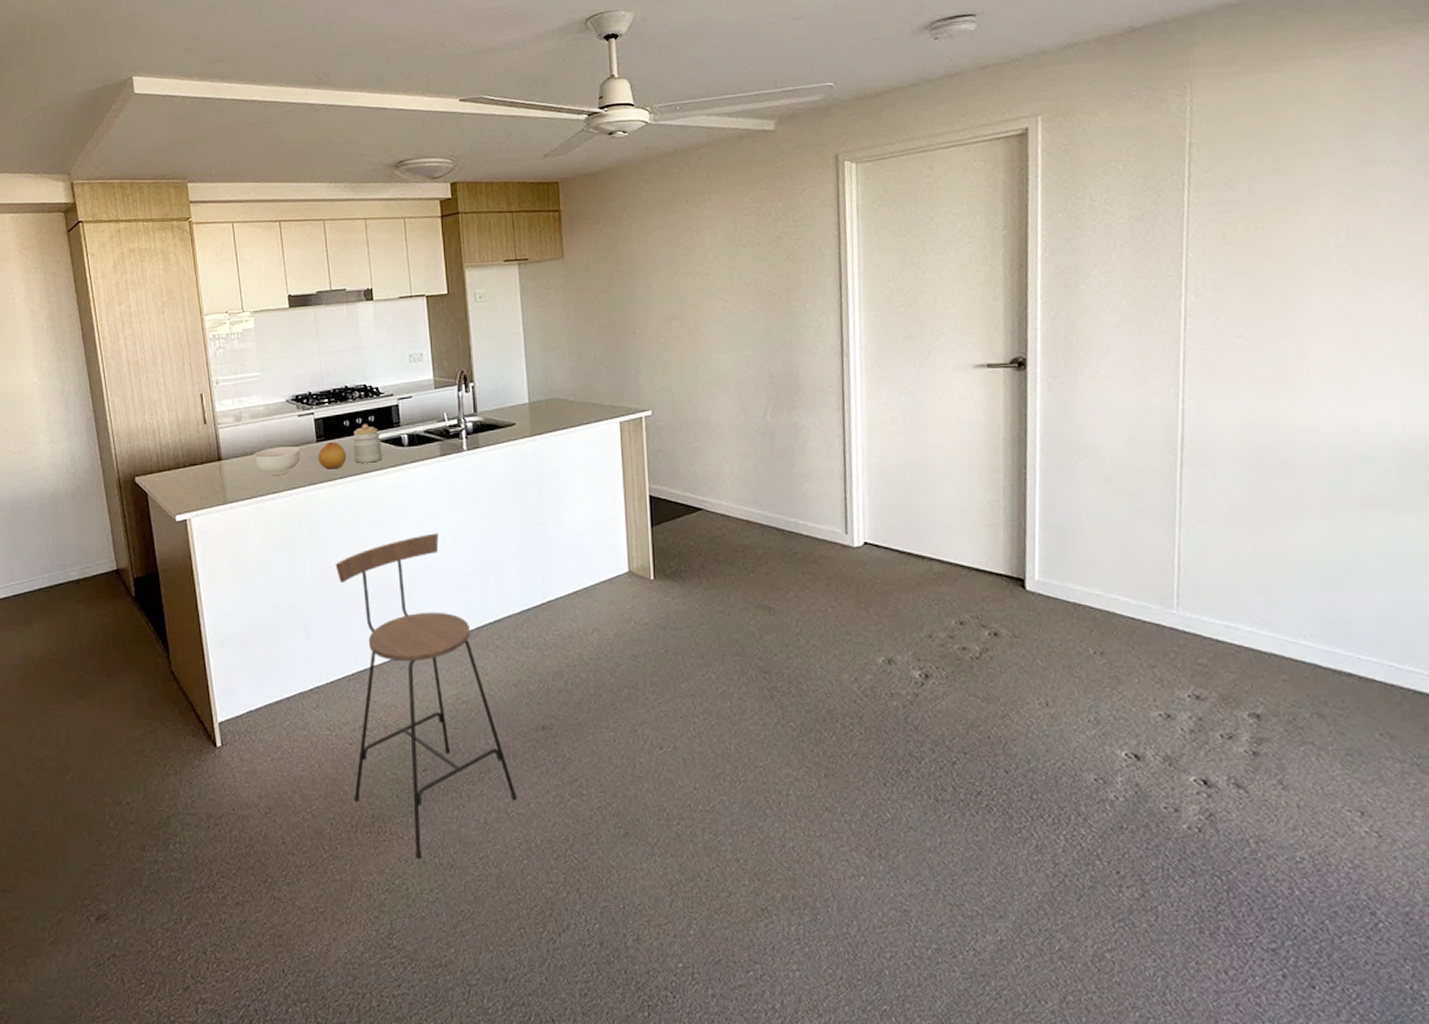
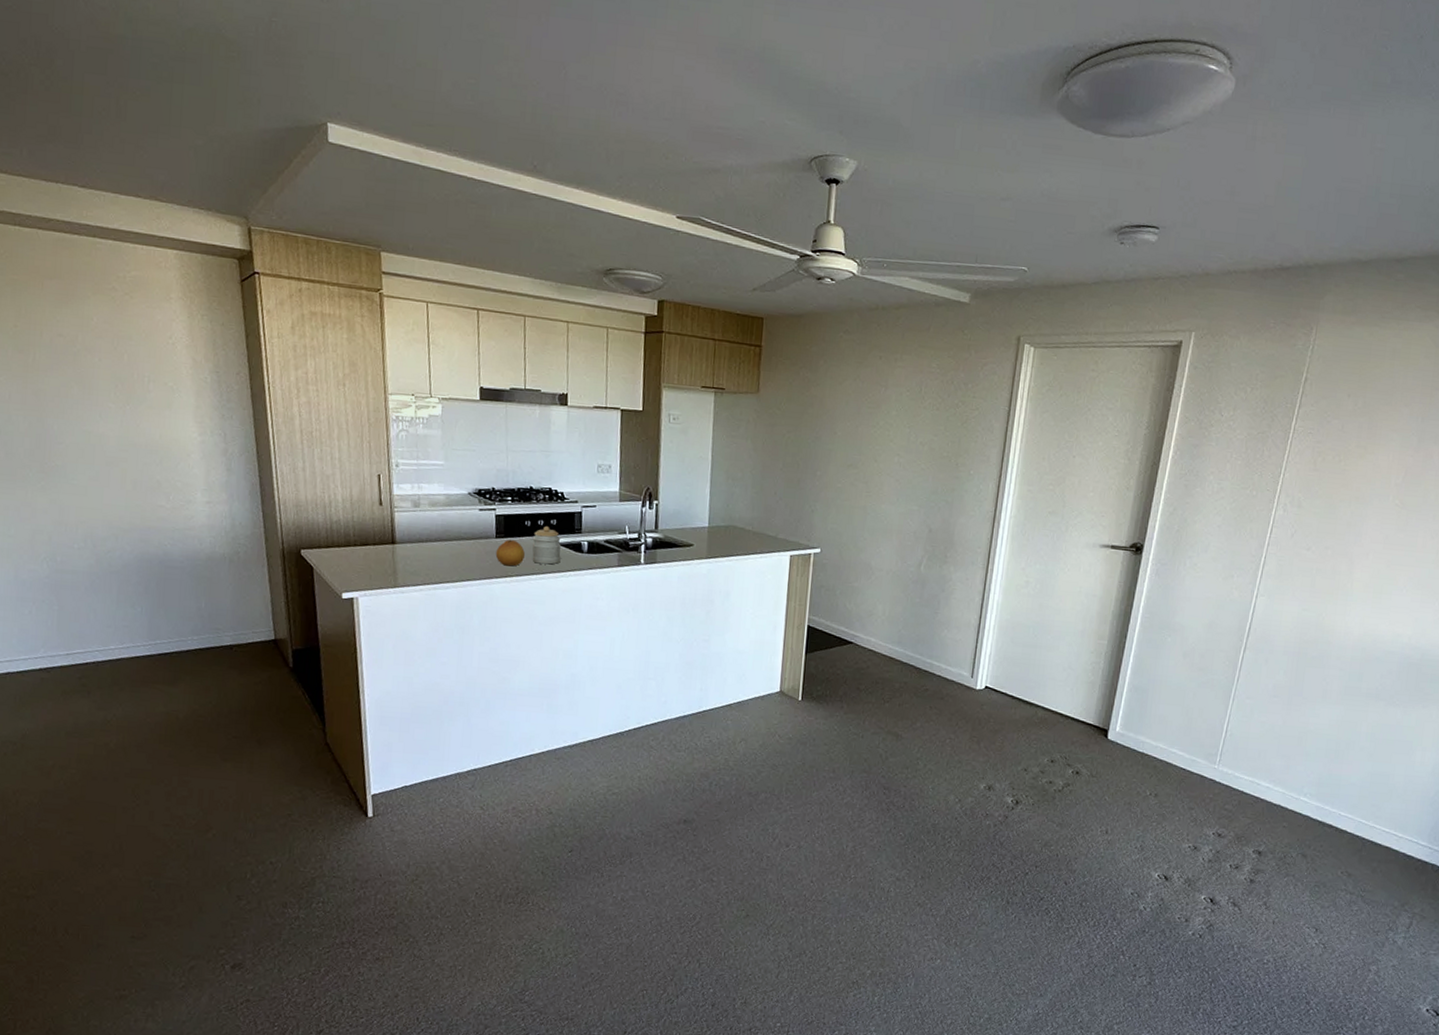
bowl: present [253,446,301,475] -> none [429,537,479,566]
bar stool: present [335,533,518,860] -> none [500,637,654,928]

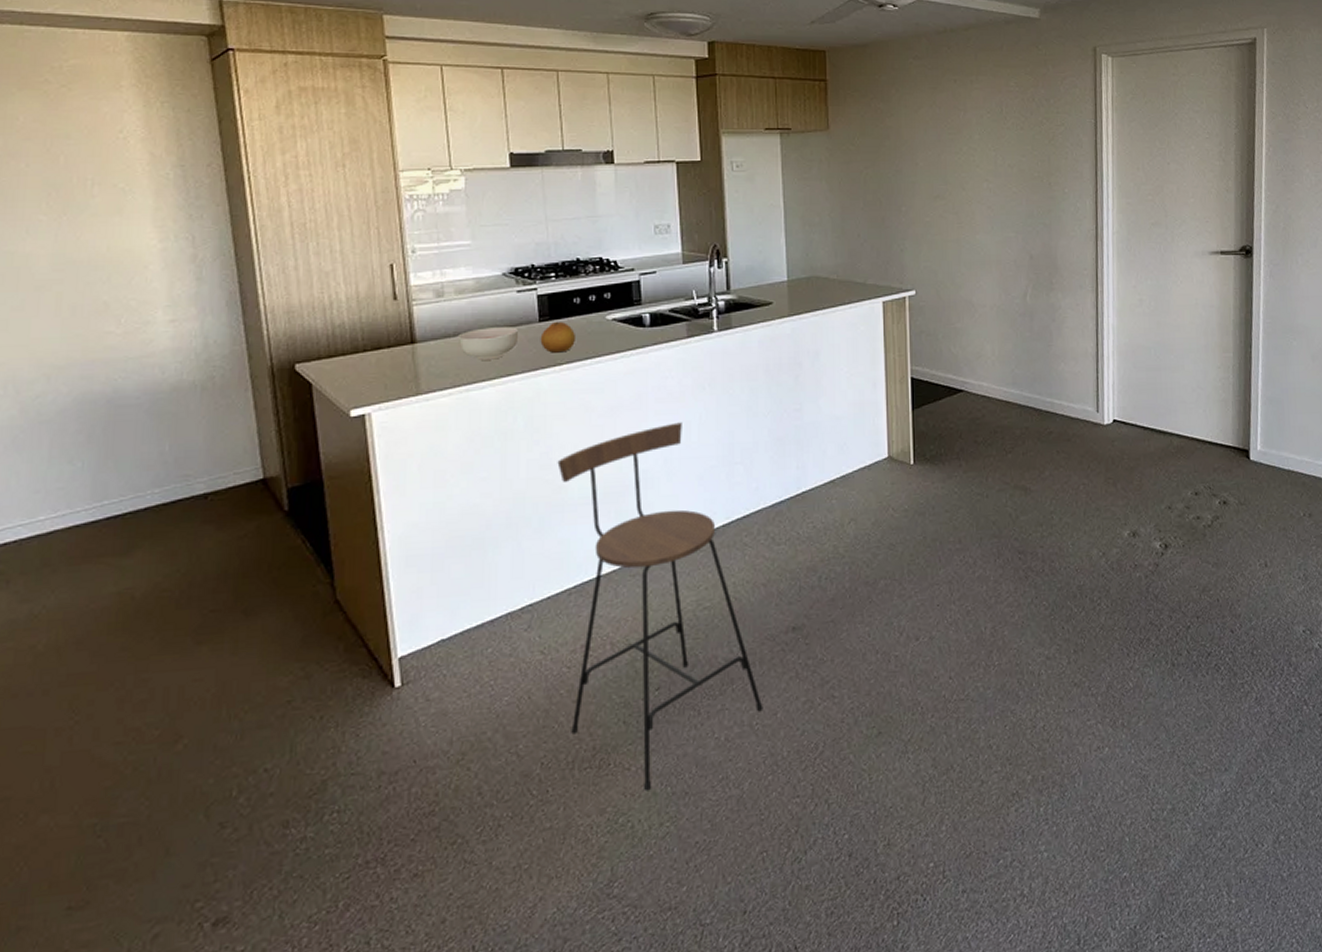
bowl: none [429,537,479,566] -> present [457,327,519,360]
bar stool: none [500,637,654,928] -> present [557,422,763,792]
jar: present [532,525,561,565] -> none [583,300,619,346]

